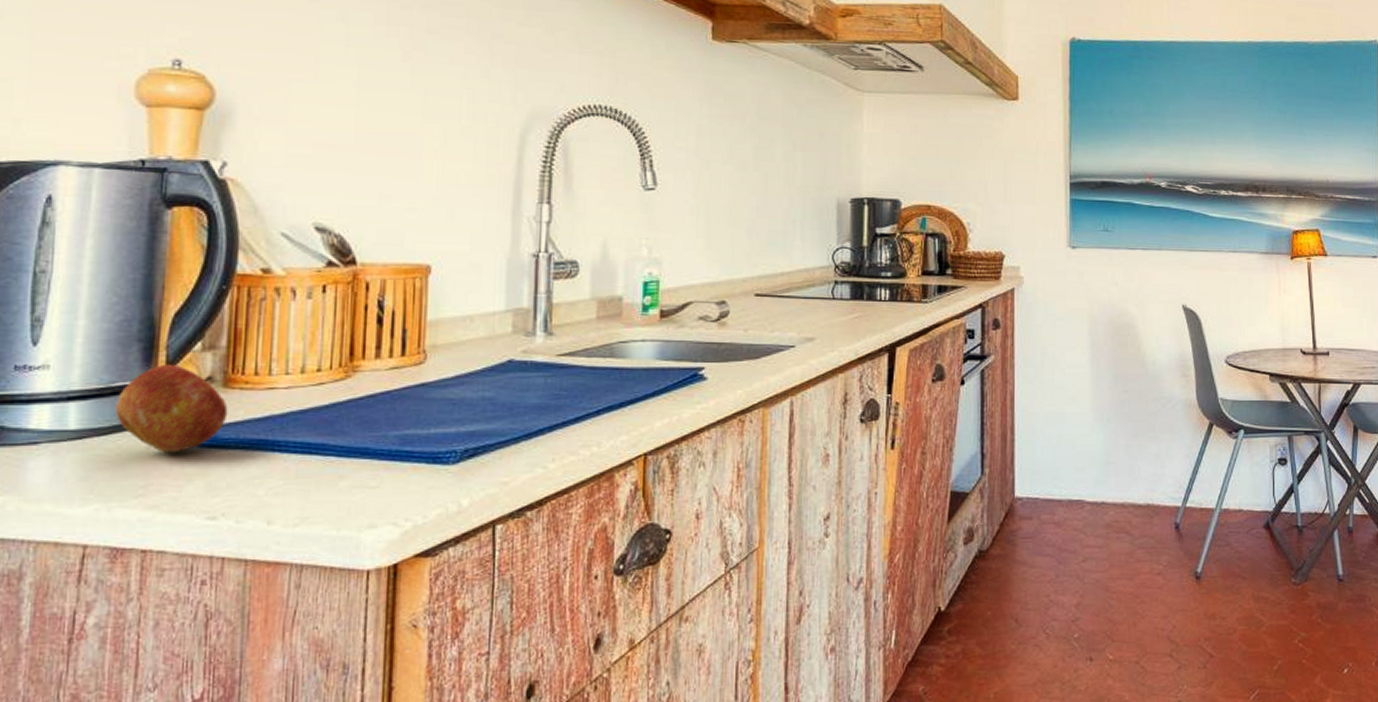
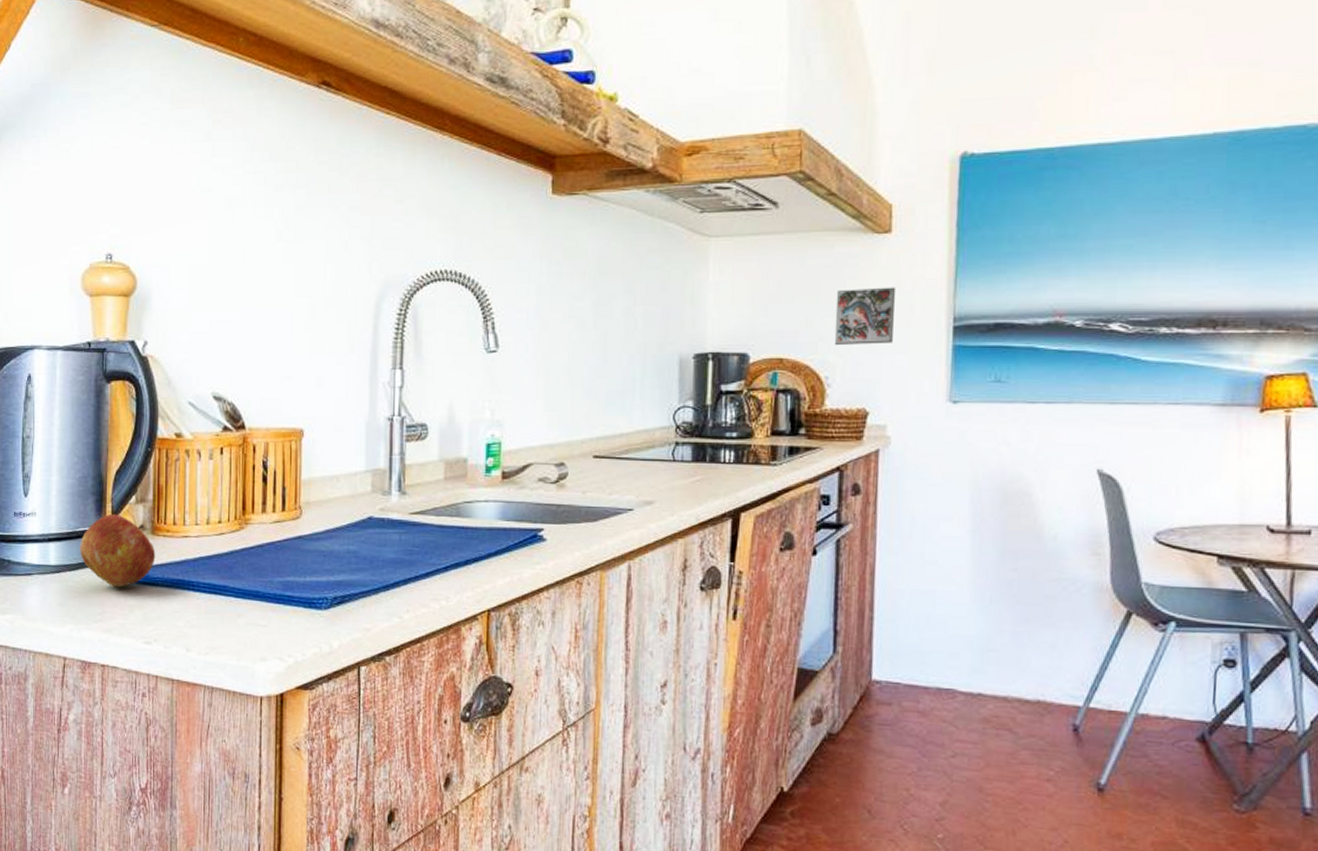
decorative tile: none [974,146,1023,196] -> present [834,287,895,345]

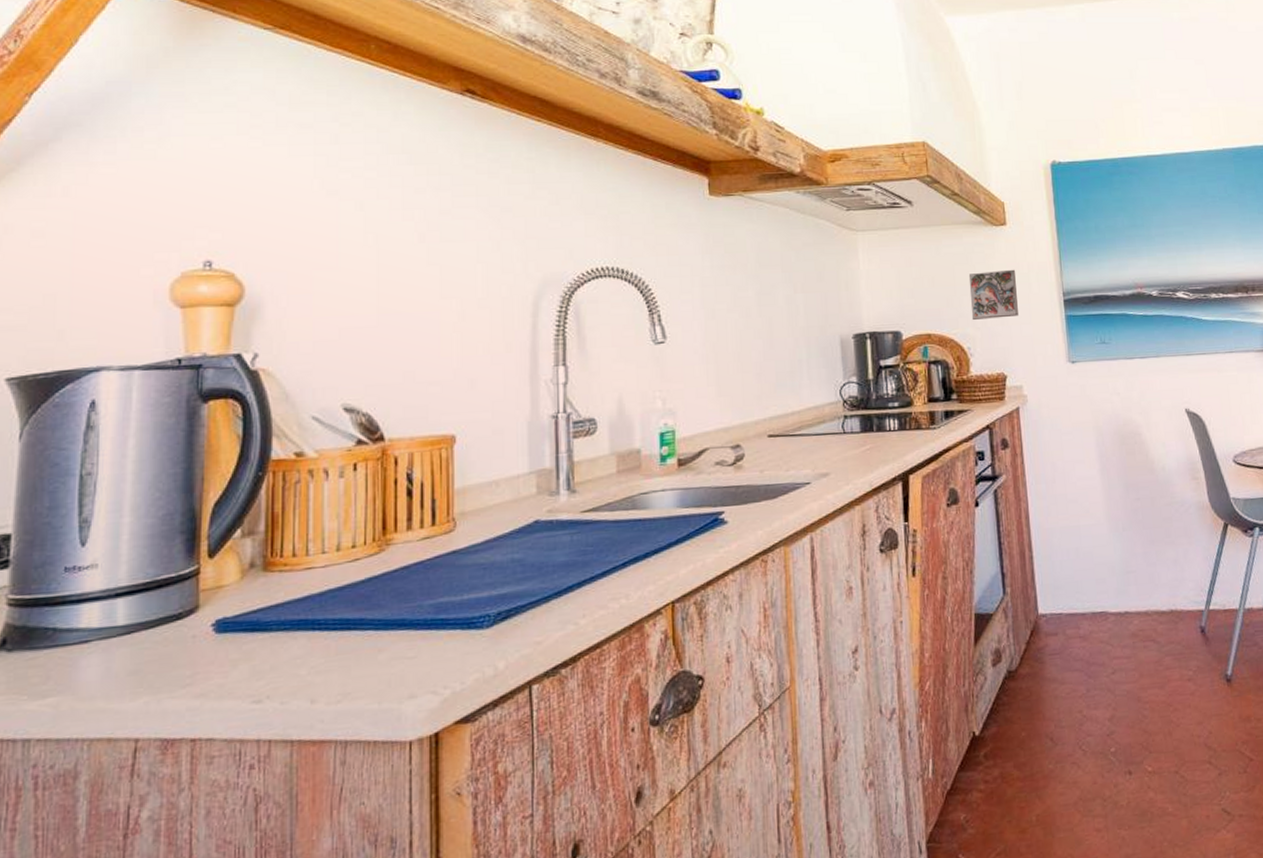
apple: present [80,513,156,588] -> none [161,552,269,641]

